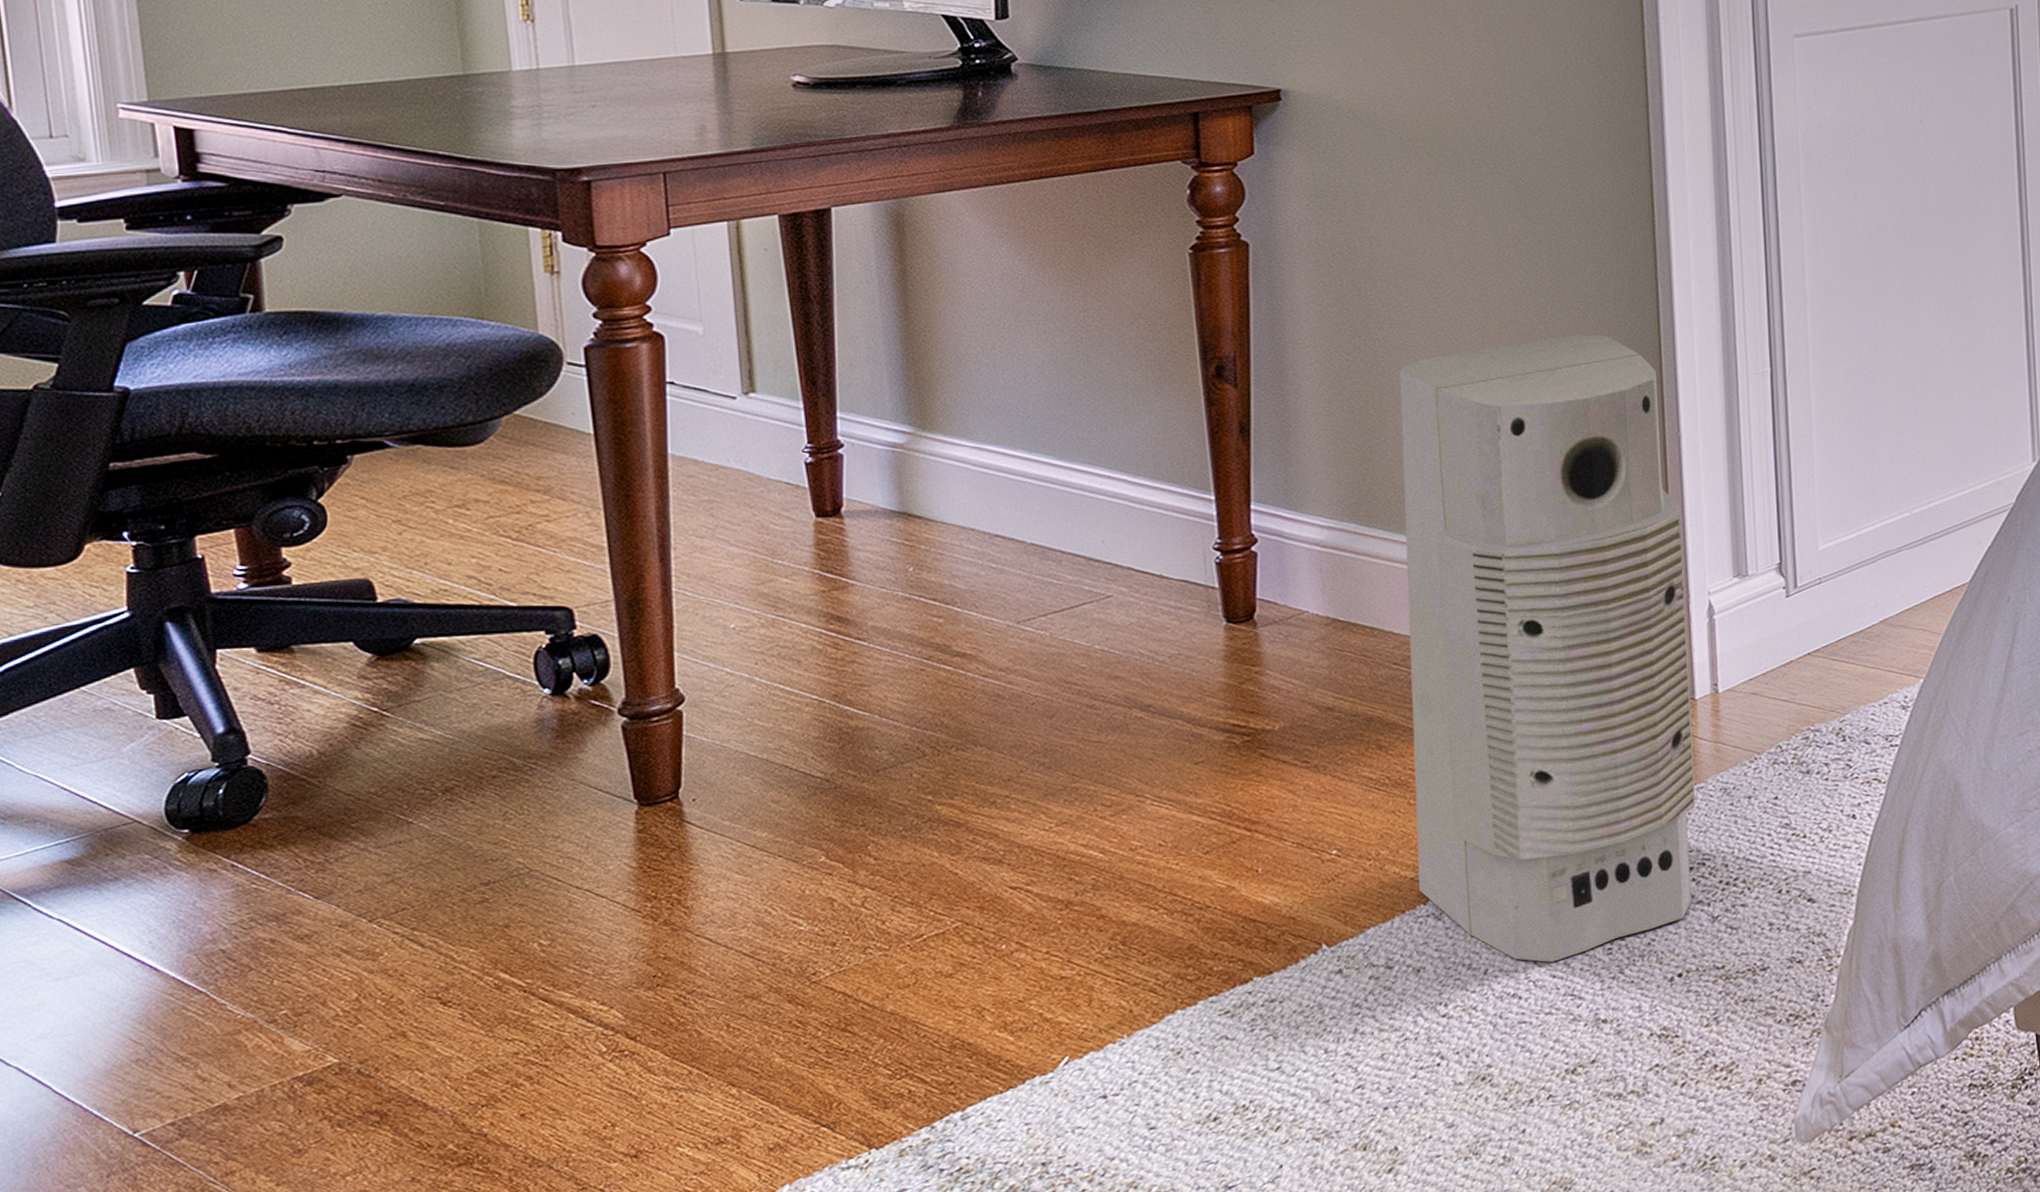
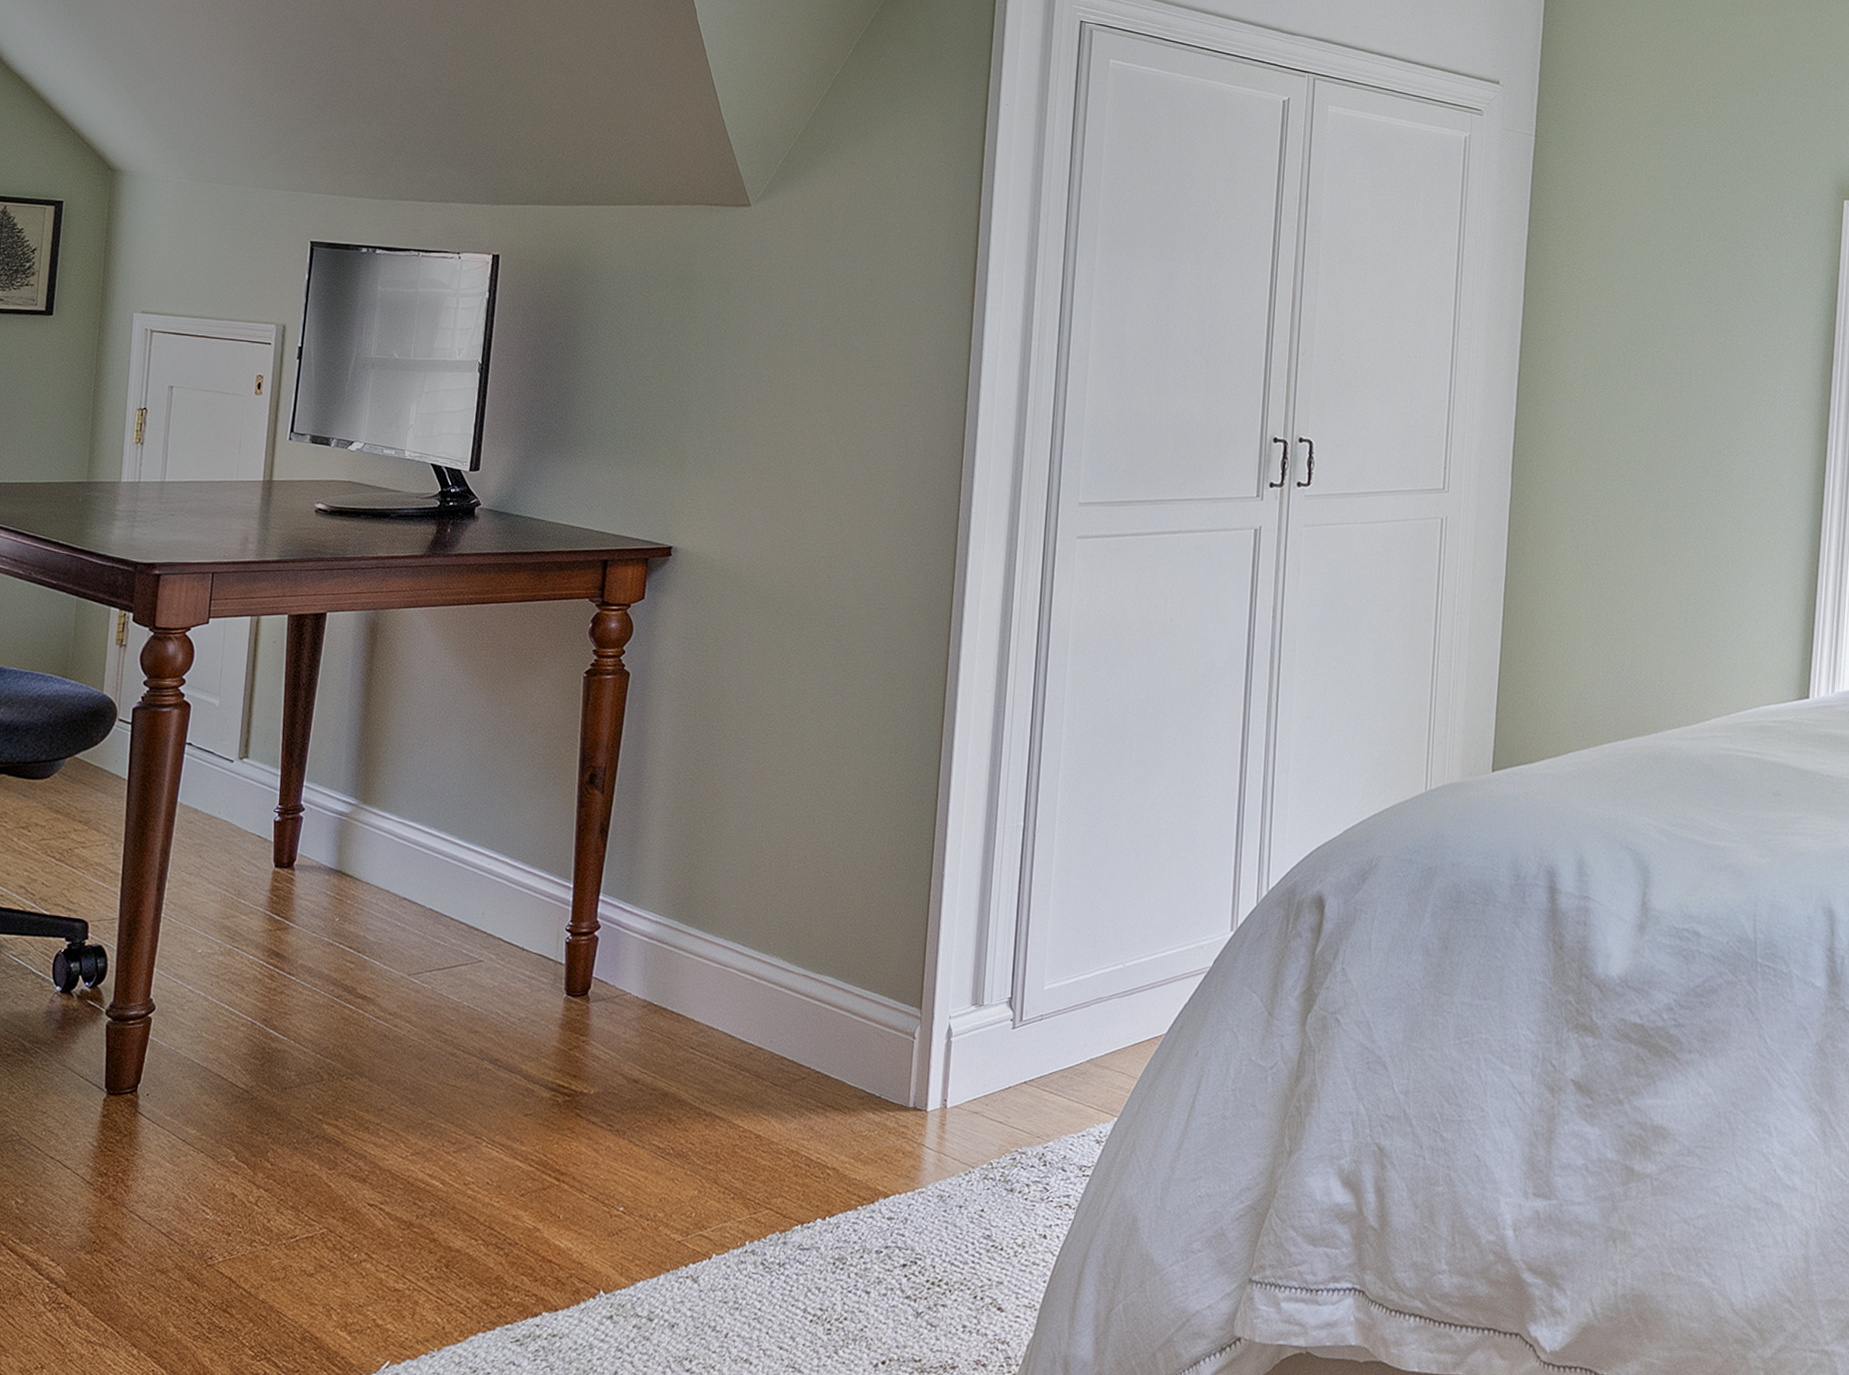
air purifier: present [1399,334,1696,962] -> none [683,777,936,1335]

